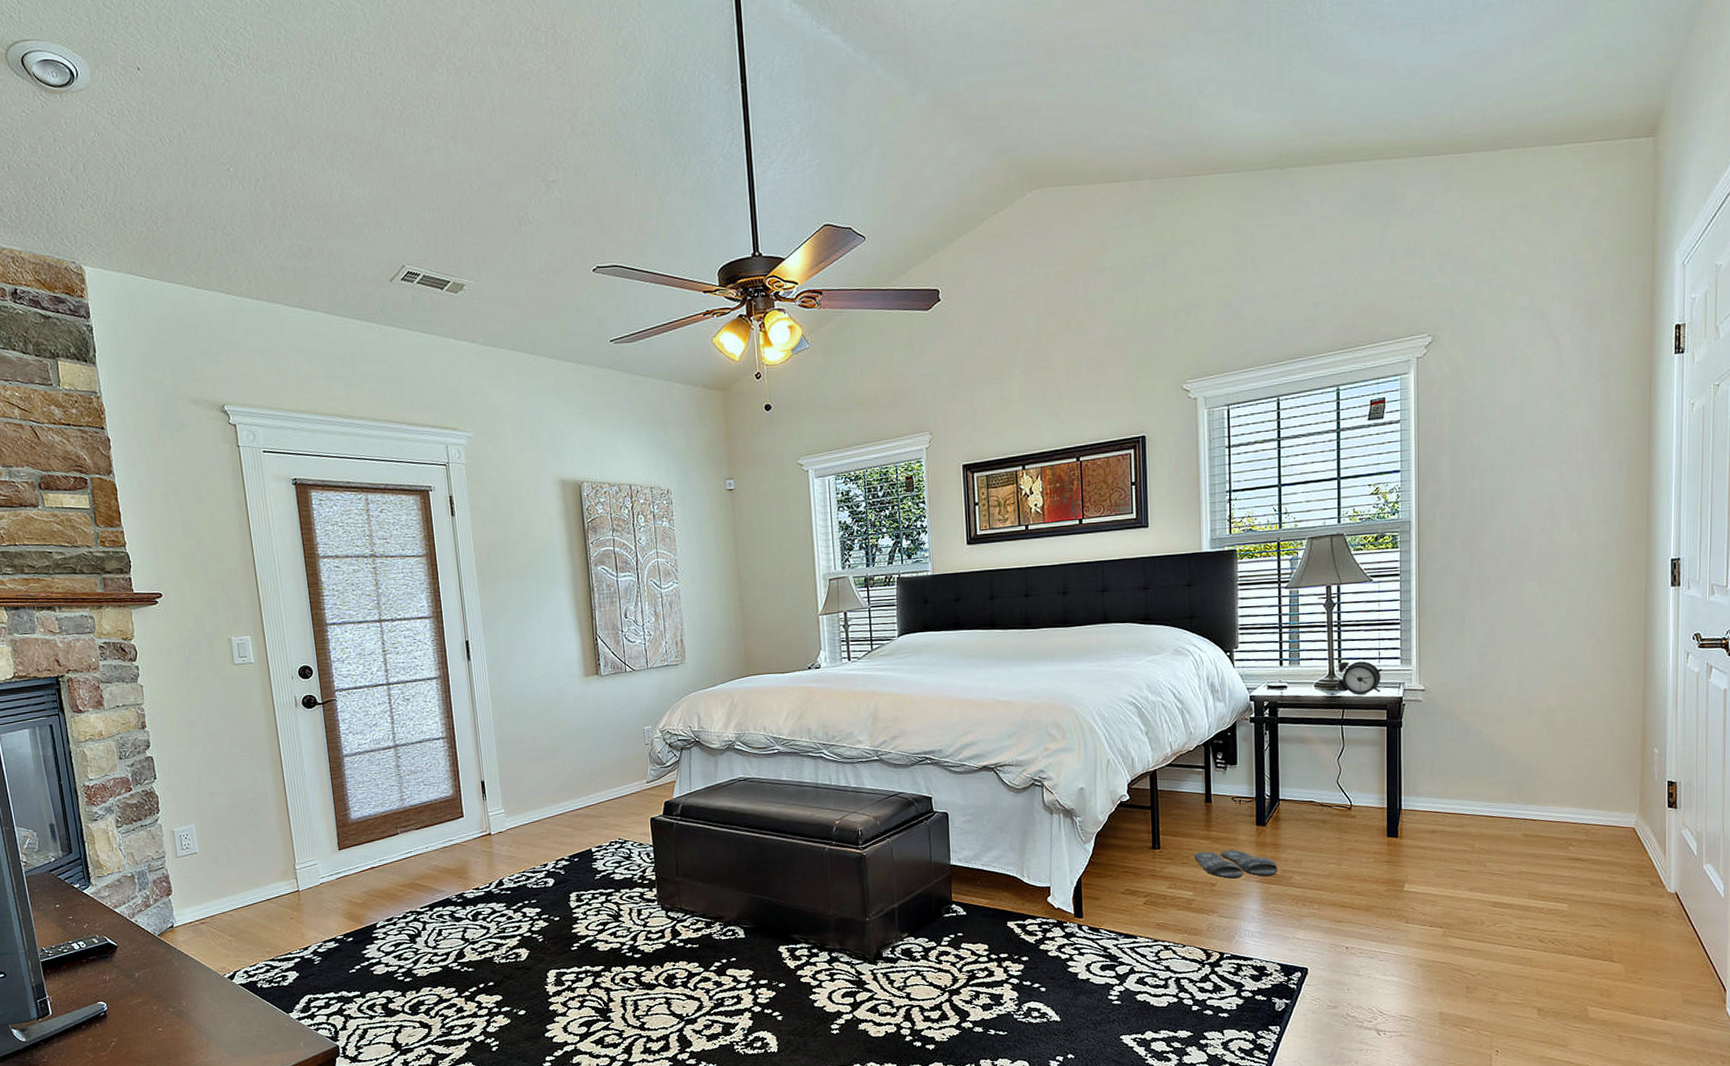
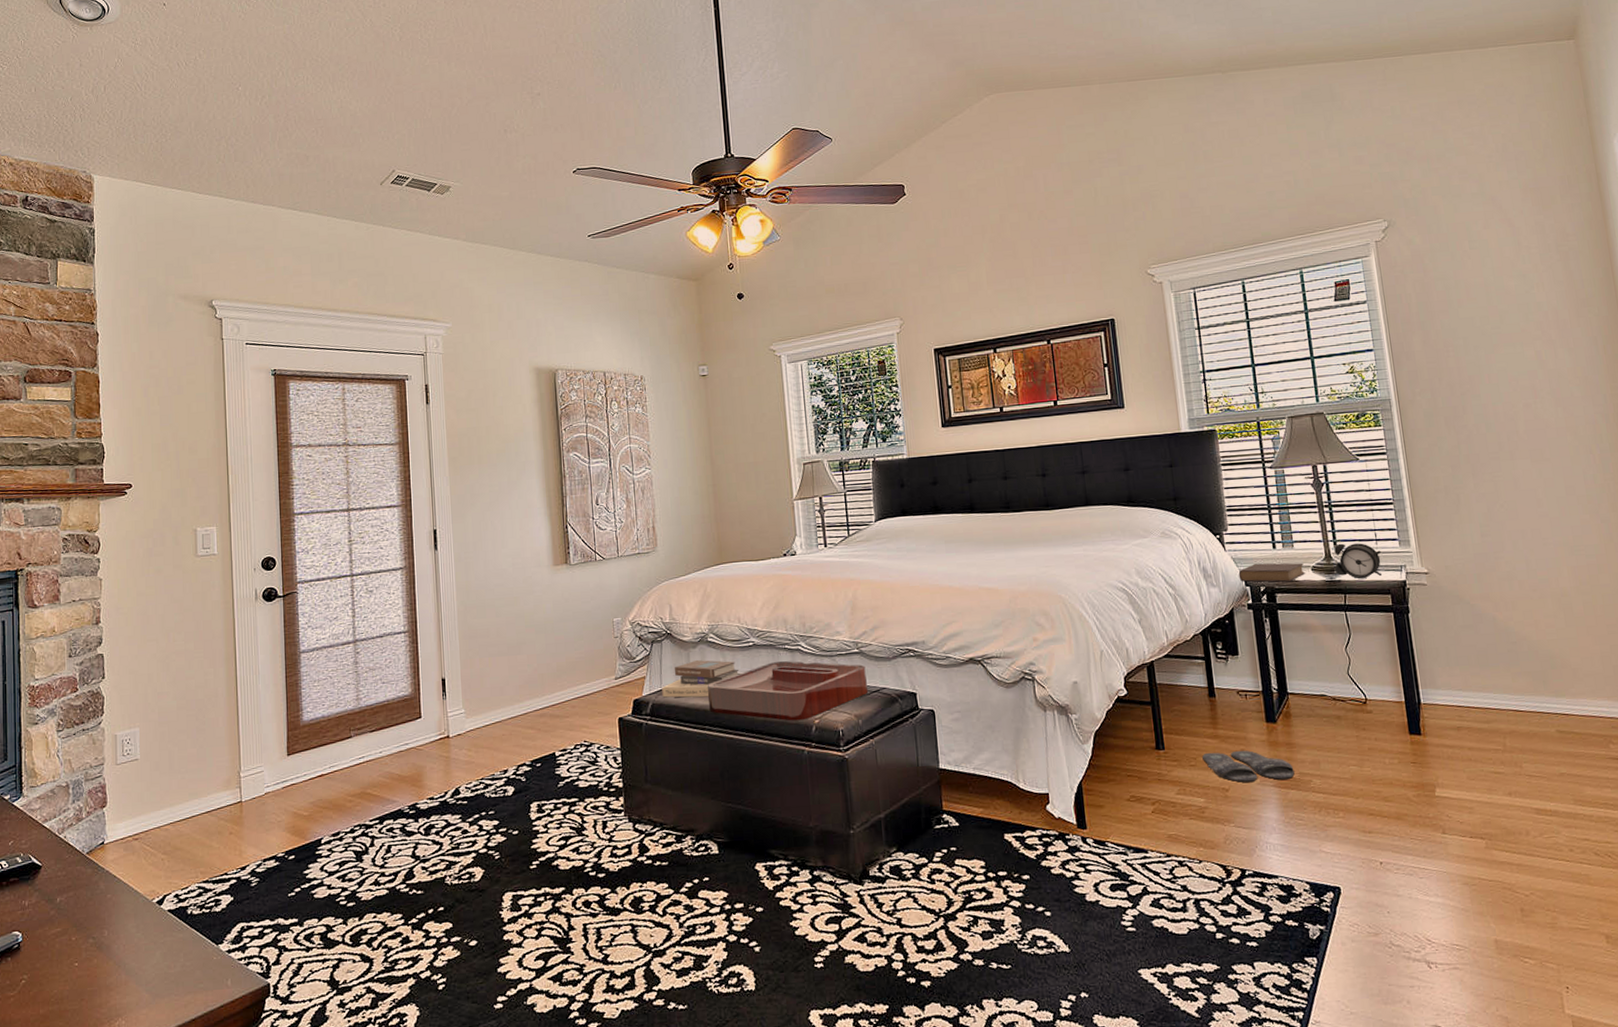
books: none [691,766,764,800] -> present [662,660,739,698]
decorative tray: none [734,767,887,822] -> present [707,661,869,721]
book: none [1244,679,1307,698] -> present [1238,562,1305,582]

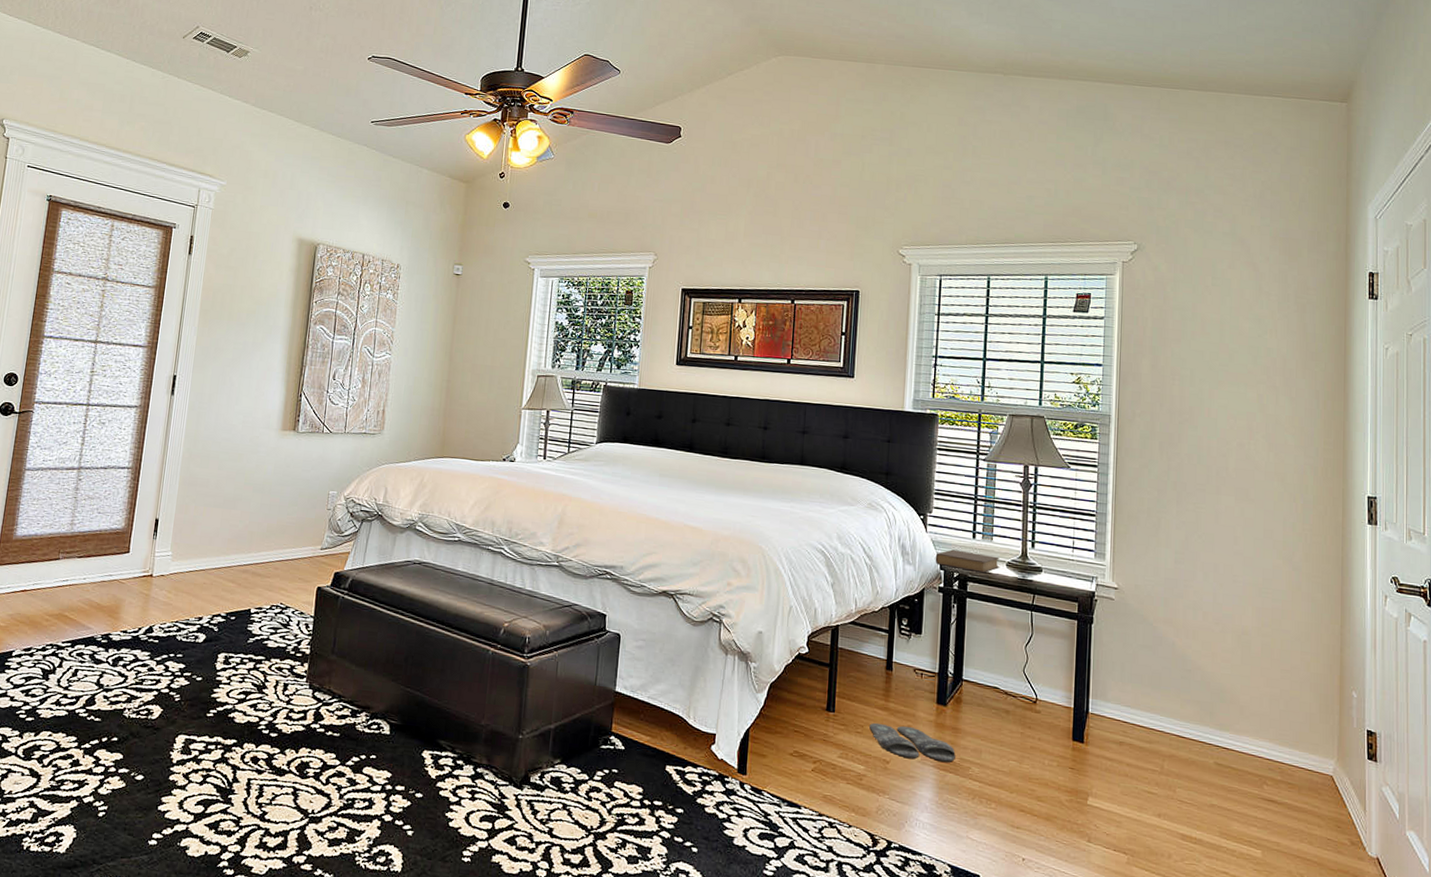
books: present [662,660,739,698] -> none [363,545,440,583]
decorative tray: present [707,661,869,721] -> none [405,560,562,622]
alarm clock: present [1334,543,1382,579] -> none [1028,544,1076,584]

